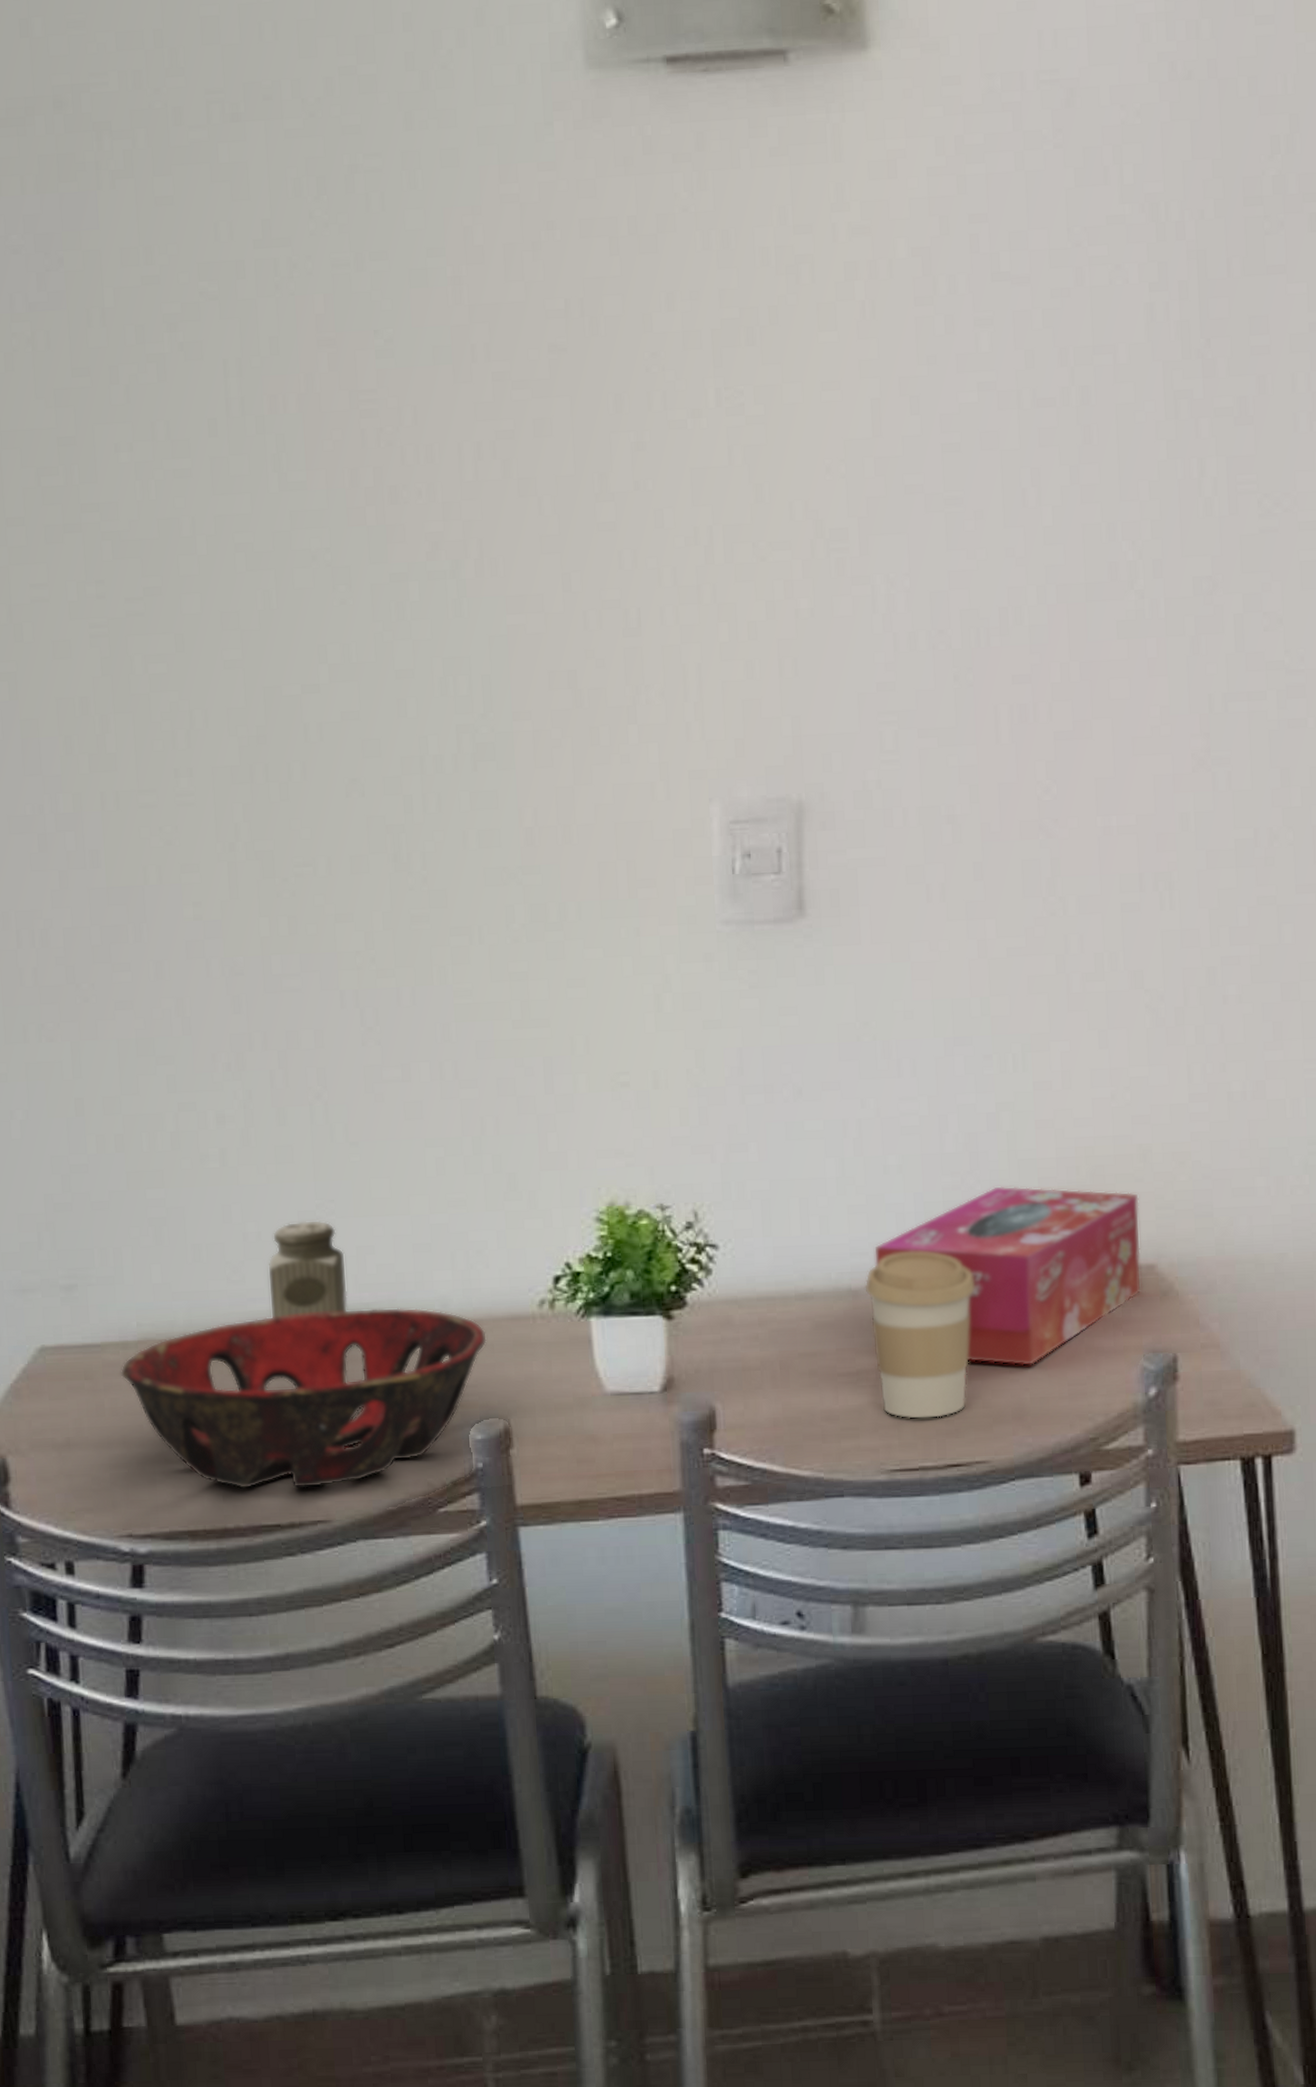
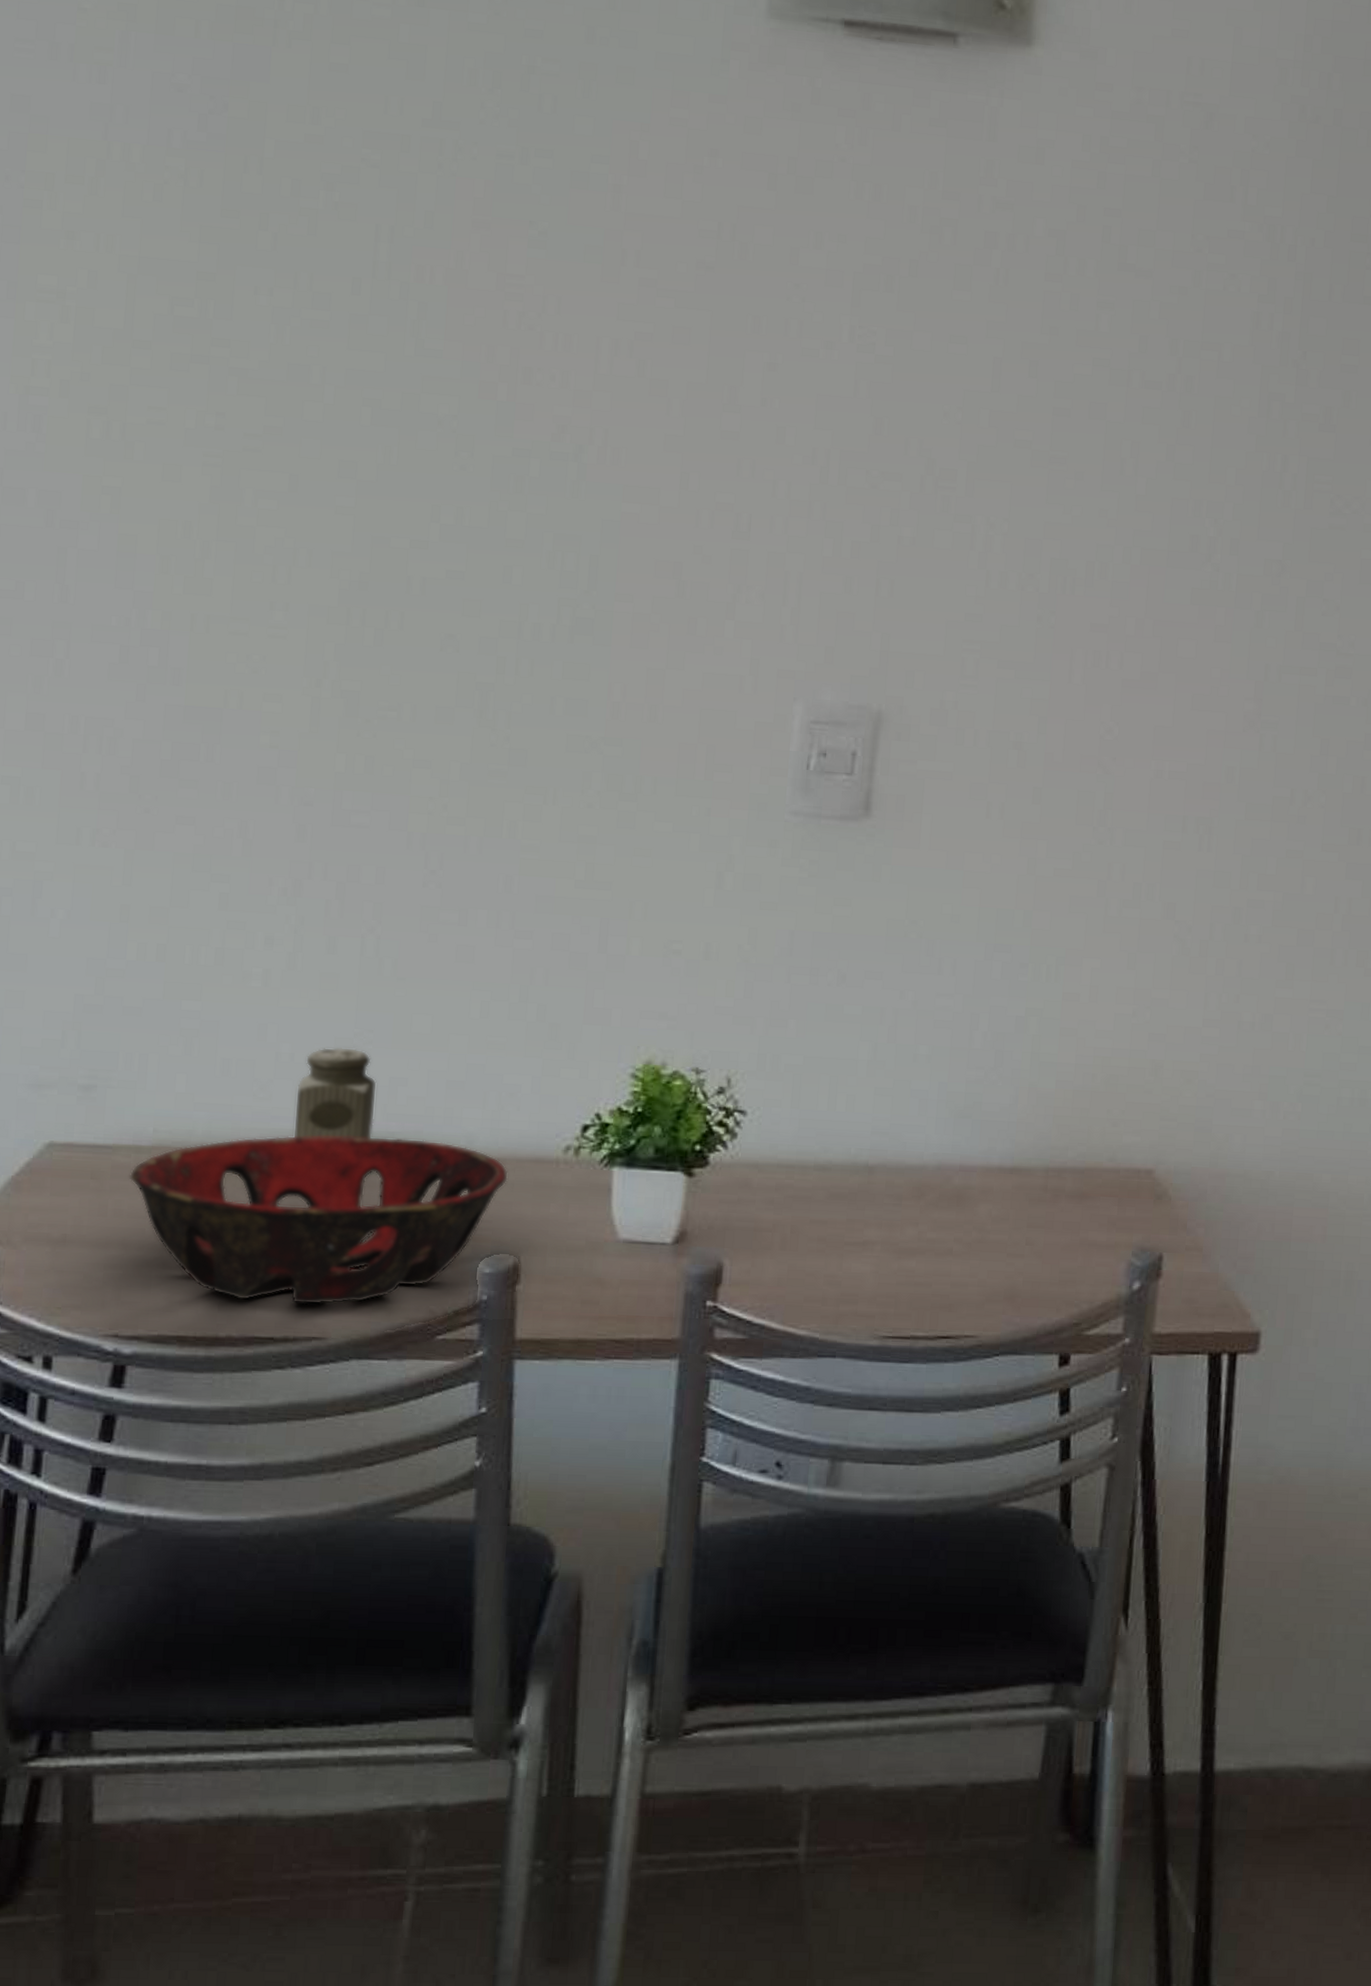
coffee cup: present [864,1251,975,1420] -> none [881,1135,985,1293]
tissue box: present [873,1186,1142,1367] -> none [893,1084,1146,1252]

